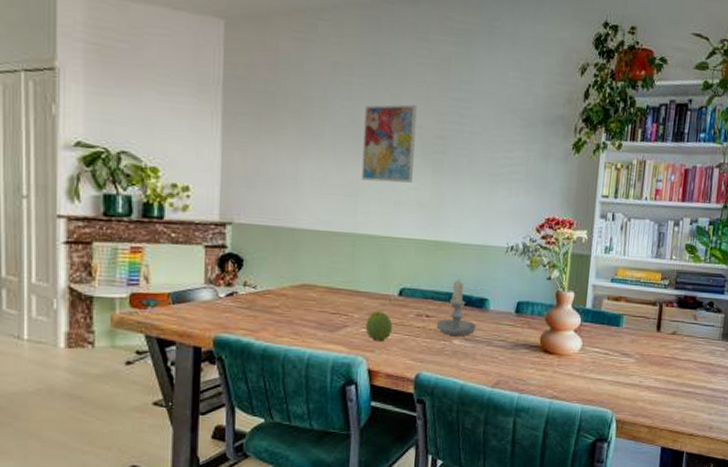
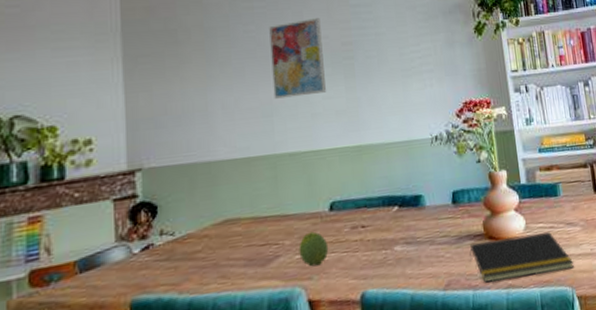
candle: present [436,279,477,336] -> none [374,180,416,243]
notepad: none [522,352,620,395] -> present [469,232,574,283]

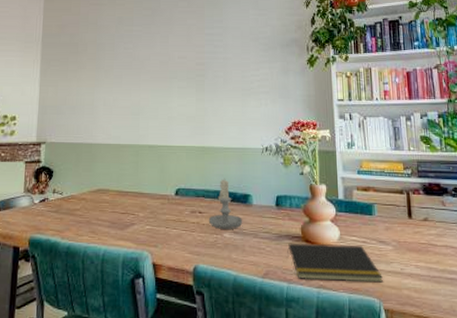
wall art: present [269,18,327,99] -> none [141,42,182,102]
fruit: present [298,231,329,267] -> none [149,209,172,237]
candle: none [374,180,416,243] -> present [208,178,243,229]

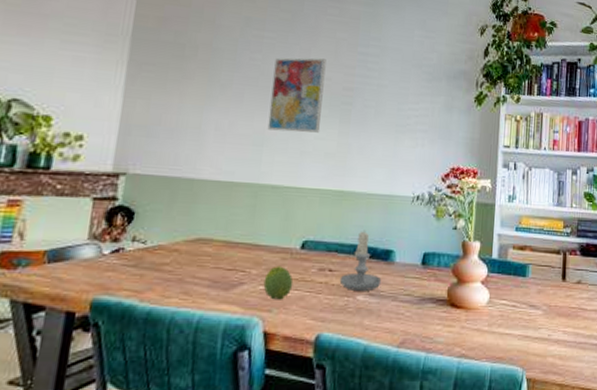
wall art: none [141,42,182,102] -> present [267,57,327,133]
fruit: none [149,209,172,237] -> present [263,266,294,300]
notepad: present [287,243,383,283] -> none [429,307,529,350]

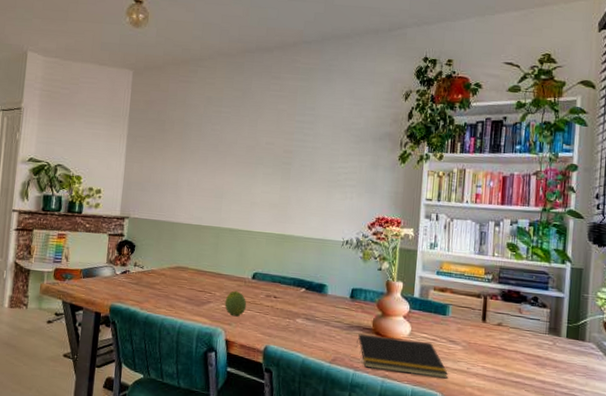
wall art: present [267,57,327,133] -> none [225,127,270,188]
candle: present [339,230,382,291] -> none [282,266,317,316]
notepad: none [429,307,529,350] -> present [356,333,448,379]

